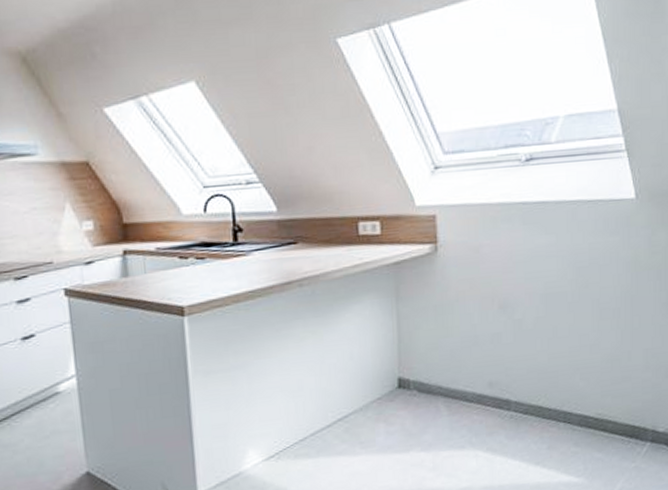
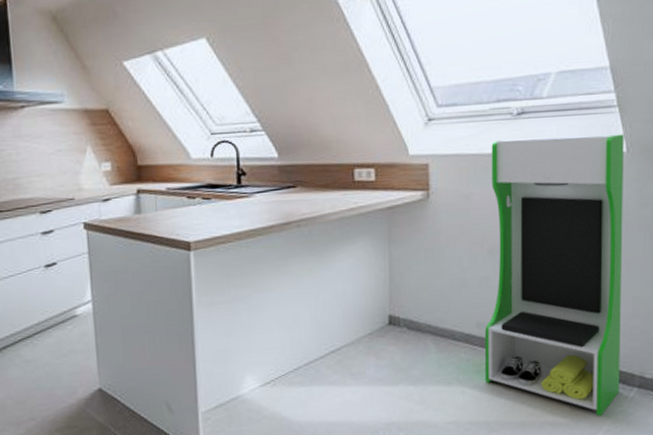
storage cabinet: none [497,179,634,474] -> present [484,134,624,416]

